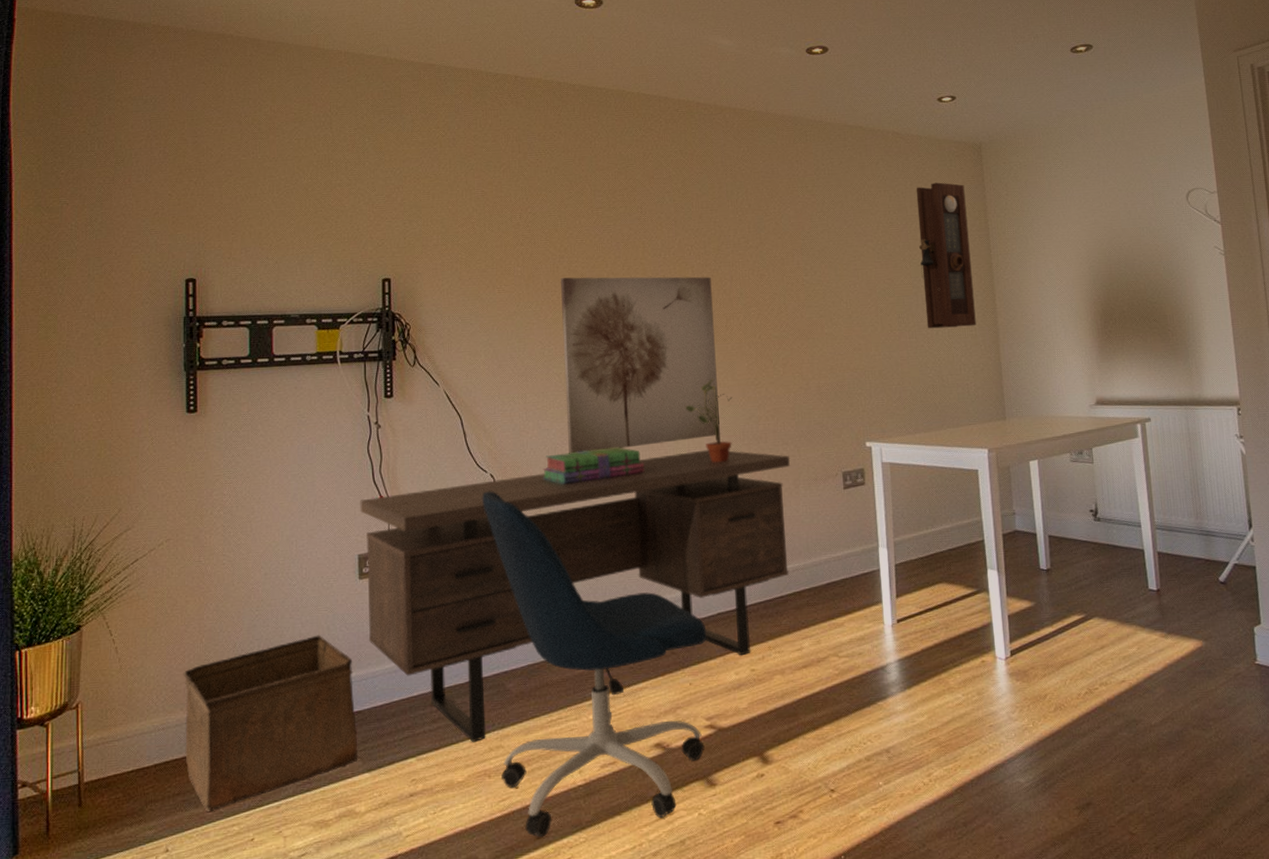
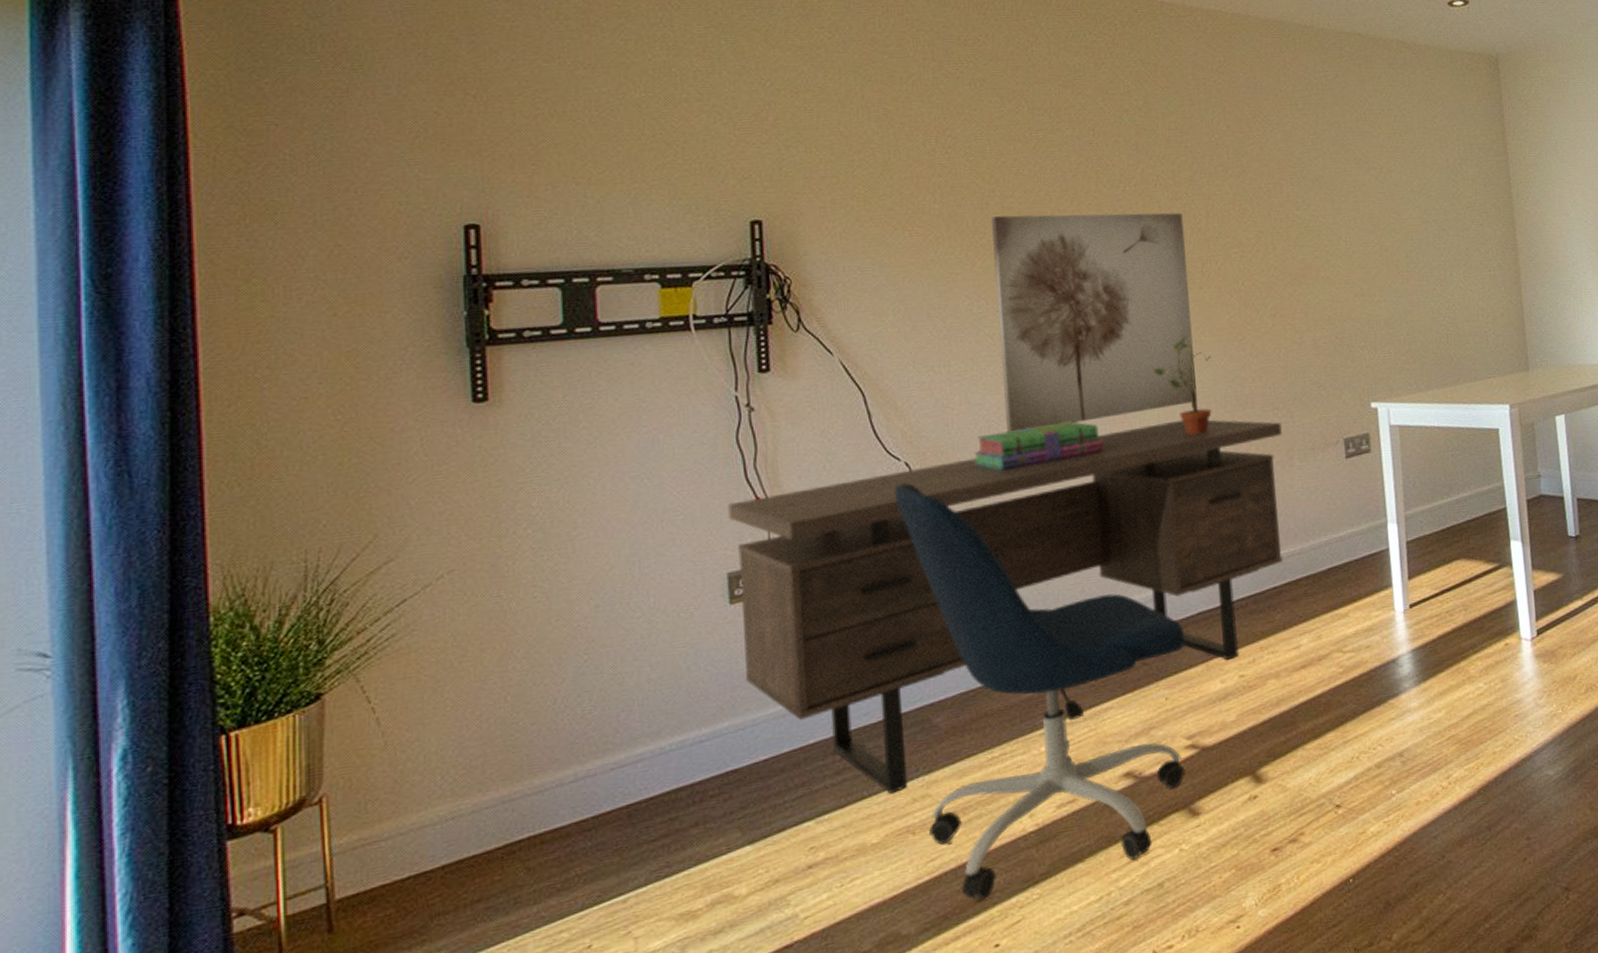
storage bin: present [183,634,358,811] -> none [480,678,736,918]
pendulum clock: present [916,182,976,329] -> none [1424,100,1495,270]

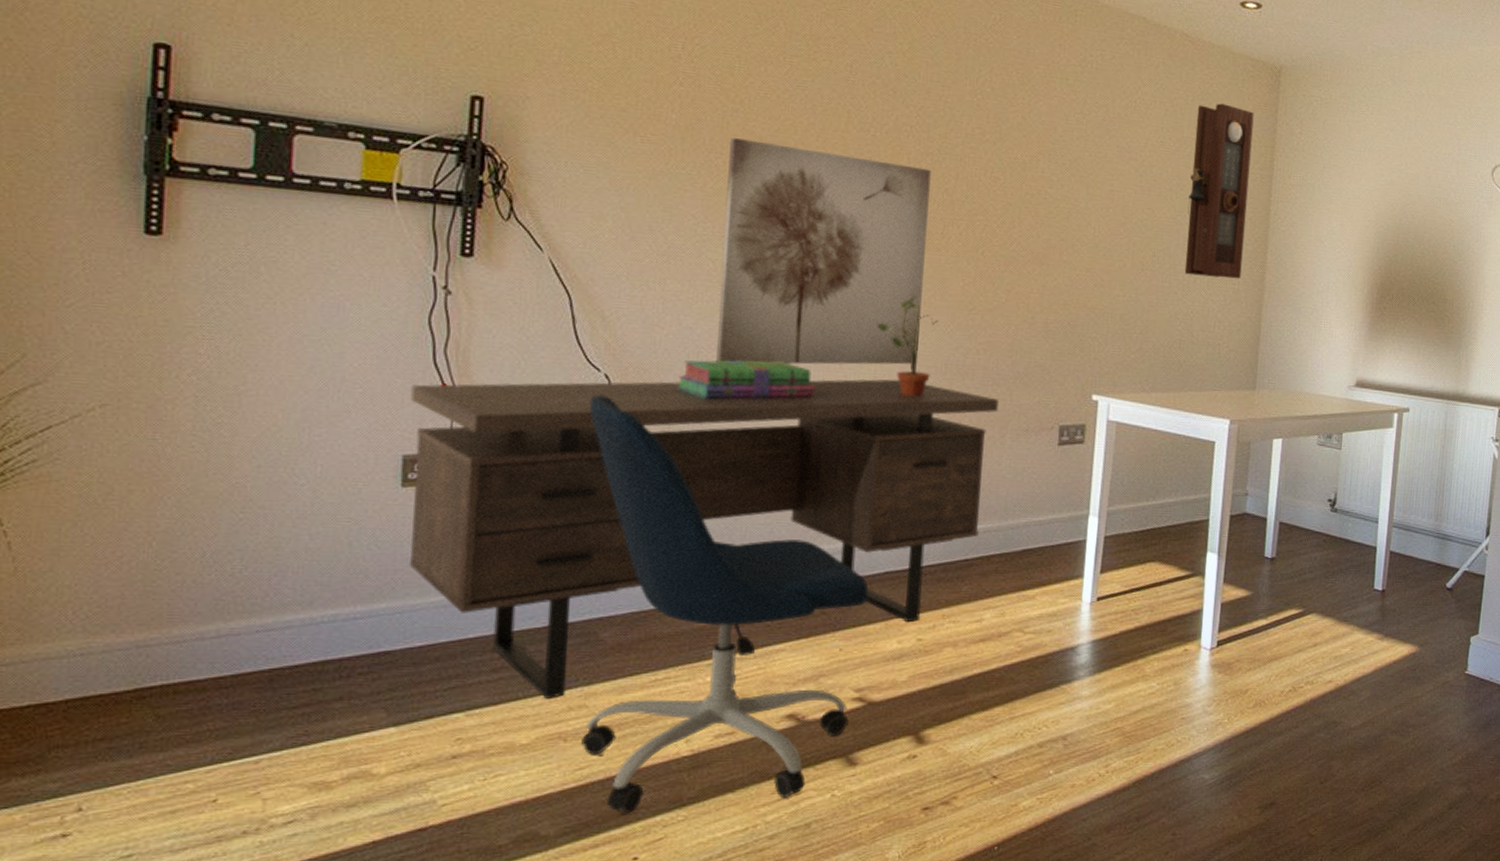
pendulum clock: none [1424,100,1495,270] -> present [1184,103,1254,279]

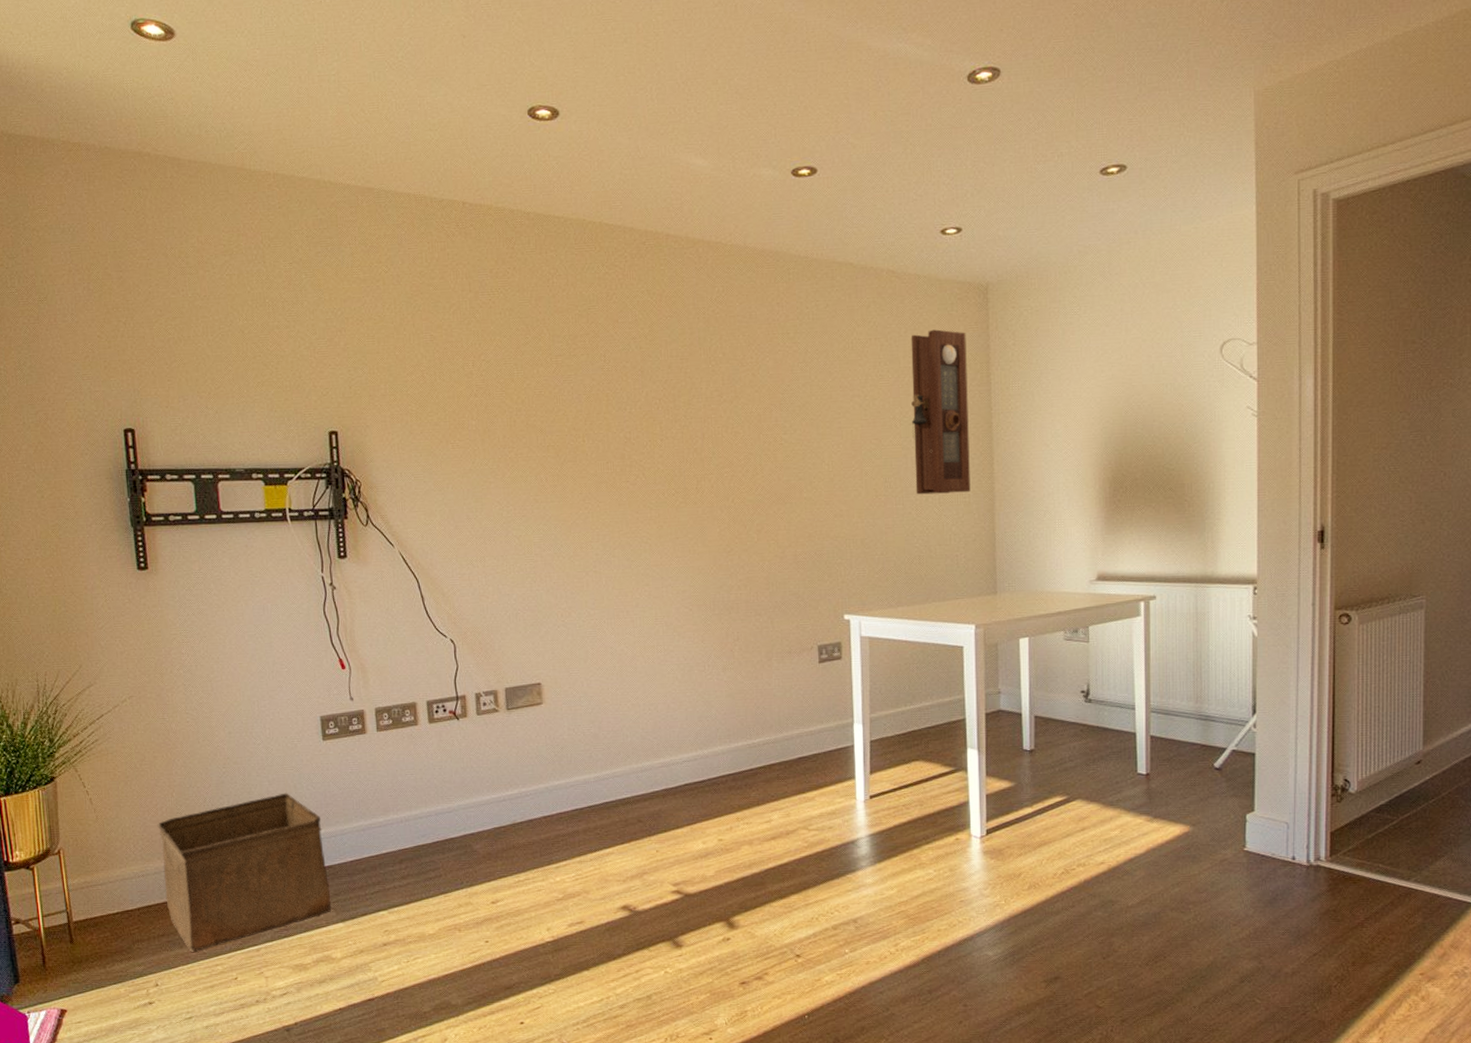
storage bin: none [115,551,383,763] -> present [157,792,332,952]
desk: present [408,379,1000,698] -> none [319,619,763,898]
office chair: present [581,395,869,814] -> none [443,656,674,988]
stack of books: present [678,360,815,399] -> none [504,614,610,651]
wall art: present [716,138,931,365] -> none [518,432,689,620]
potted plant: present [877,293,939,397] -> none [652,543,703,633]

